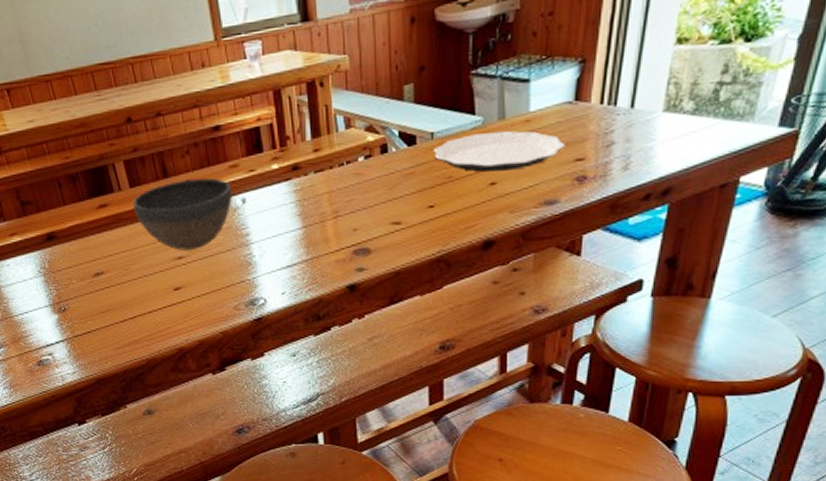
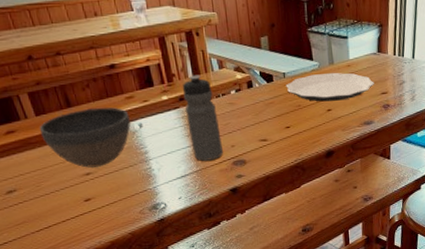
water bottle: none [297,137,341,248] -> present [182,75,223,161]

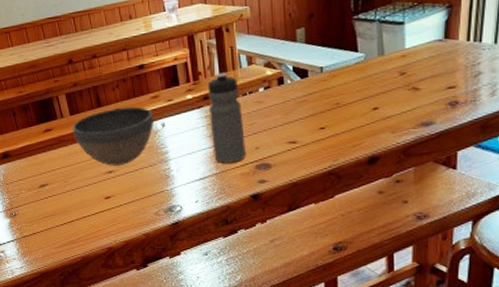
plate: present [286,72,374,102] -> none [323,64,438,99]

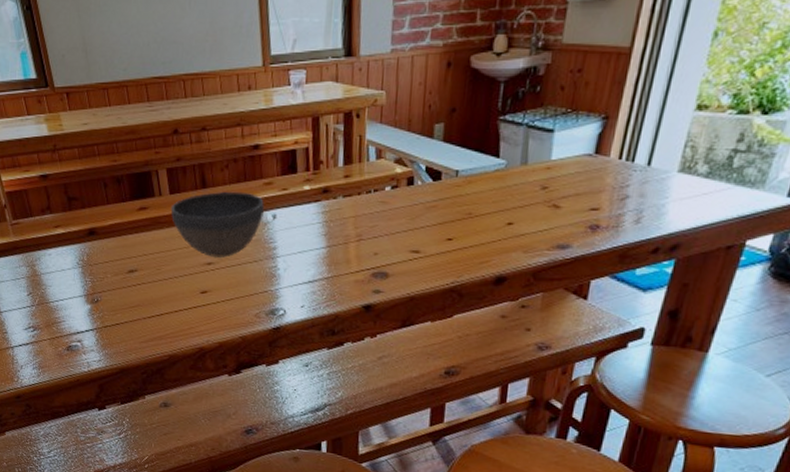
water bottle: present [207,72,246,163] -> none [327,164,364,268]

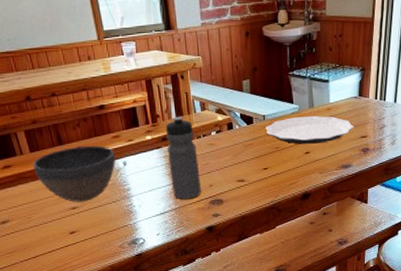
water bottle: none [327,164,364,268] -> present [165,116,201,199]
plate: none [456,175,582,213] -> present [265,115,354,144]

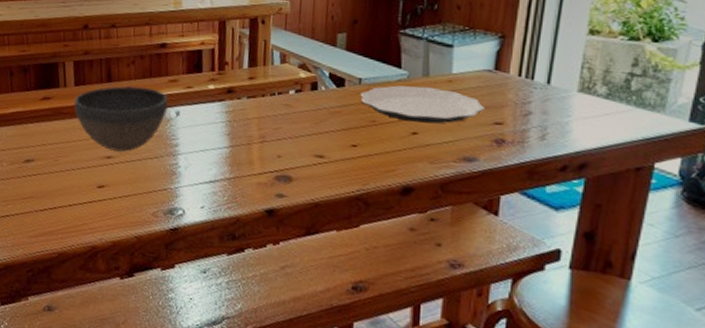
water bottle: present [165,116,201,199] -> none [230,66,268,169]

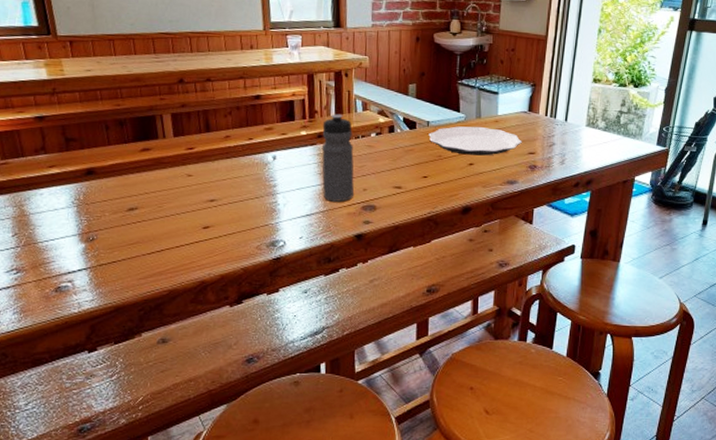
bowl: present [74,86,168,152] -> none [174,135,265,196]
water bottle: none [230,66,268,169] -> present [321,114,354,202]

